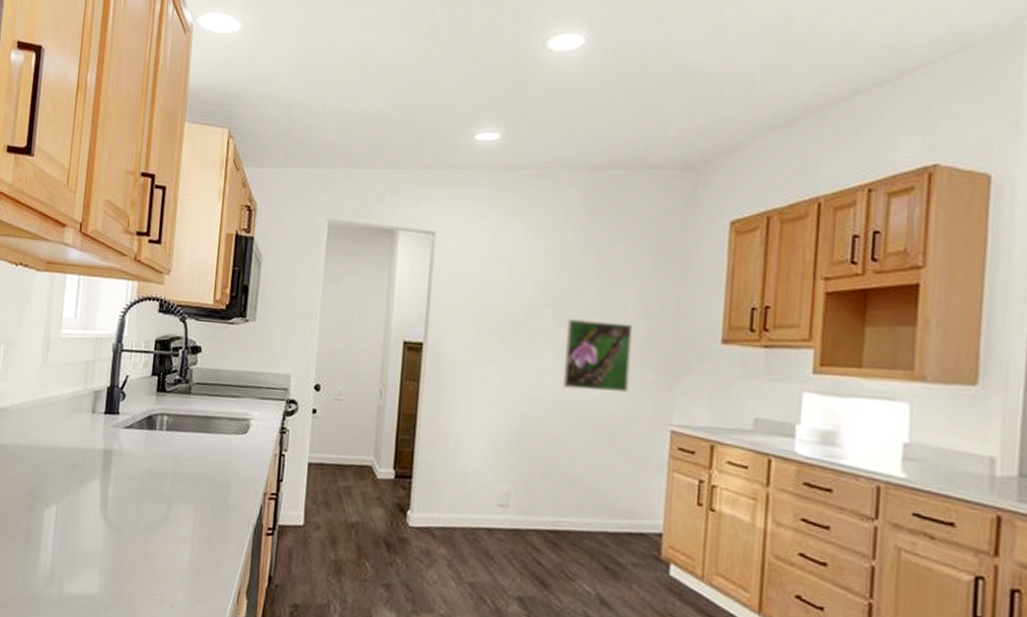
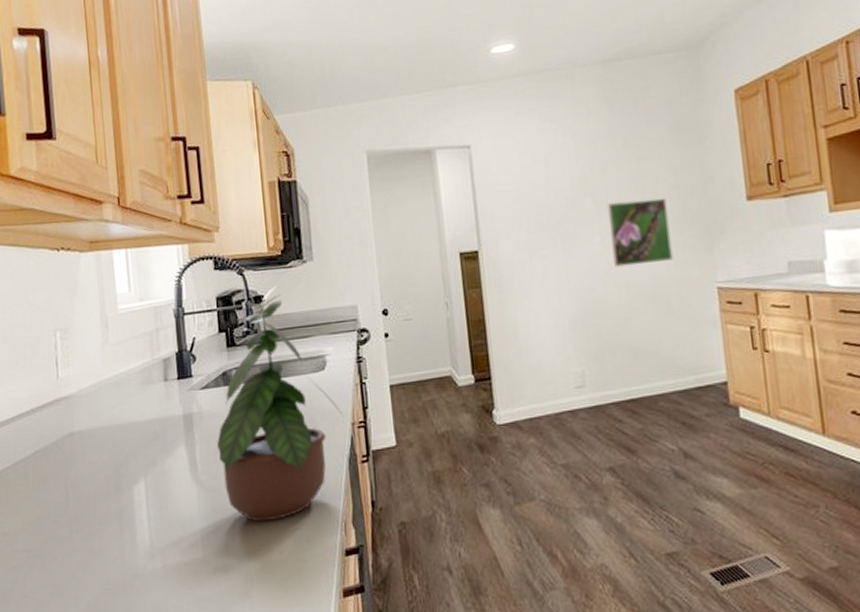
potted plant: none [129,340,257,574] -> present [217,286,344,522]

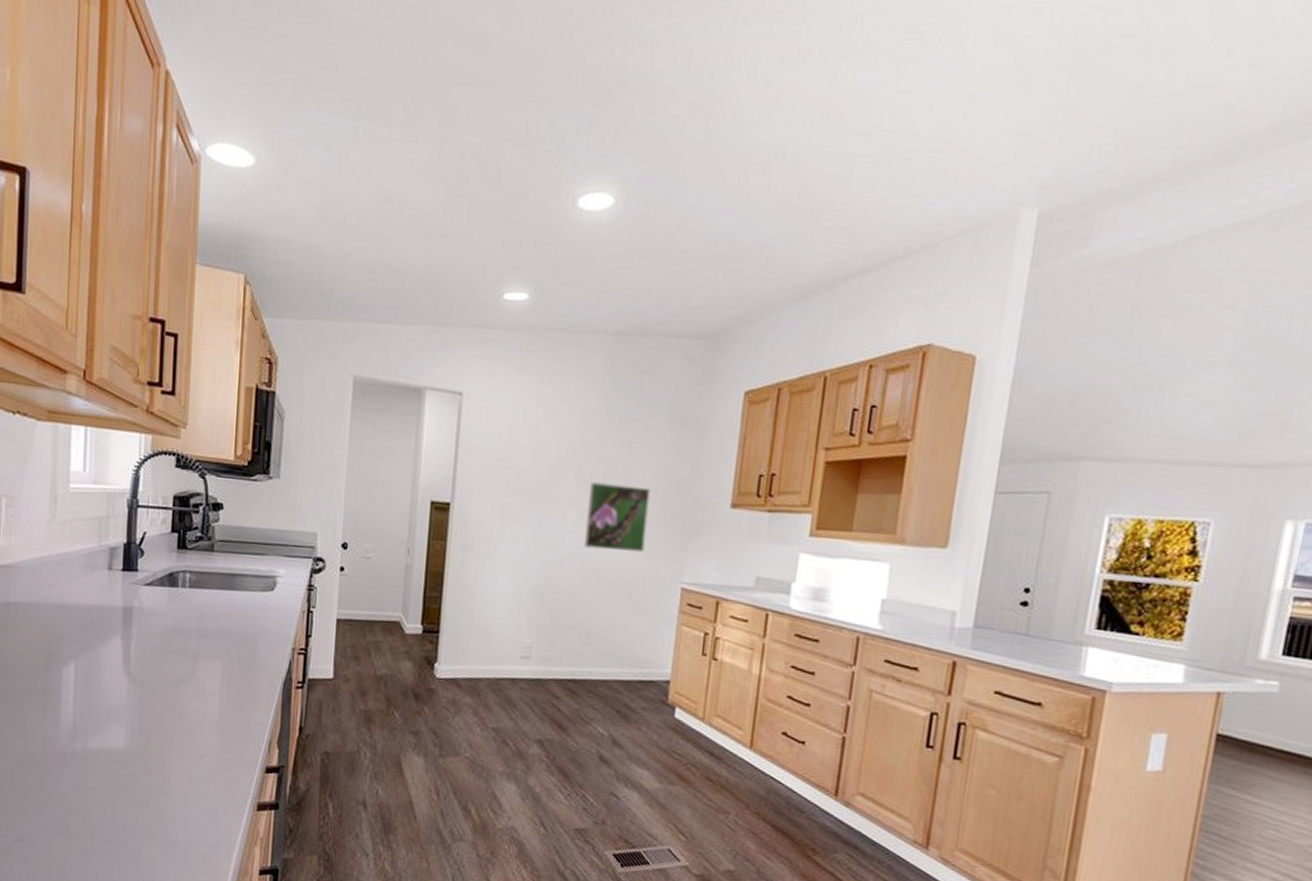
potted plant: present [217,286,344,522] -> none [153,497,286,727]

